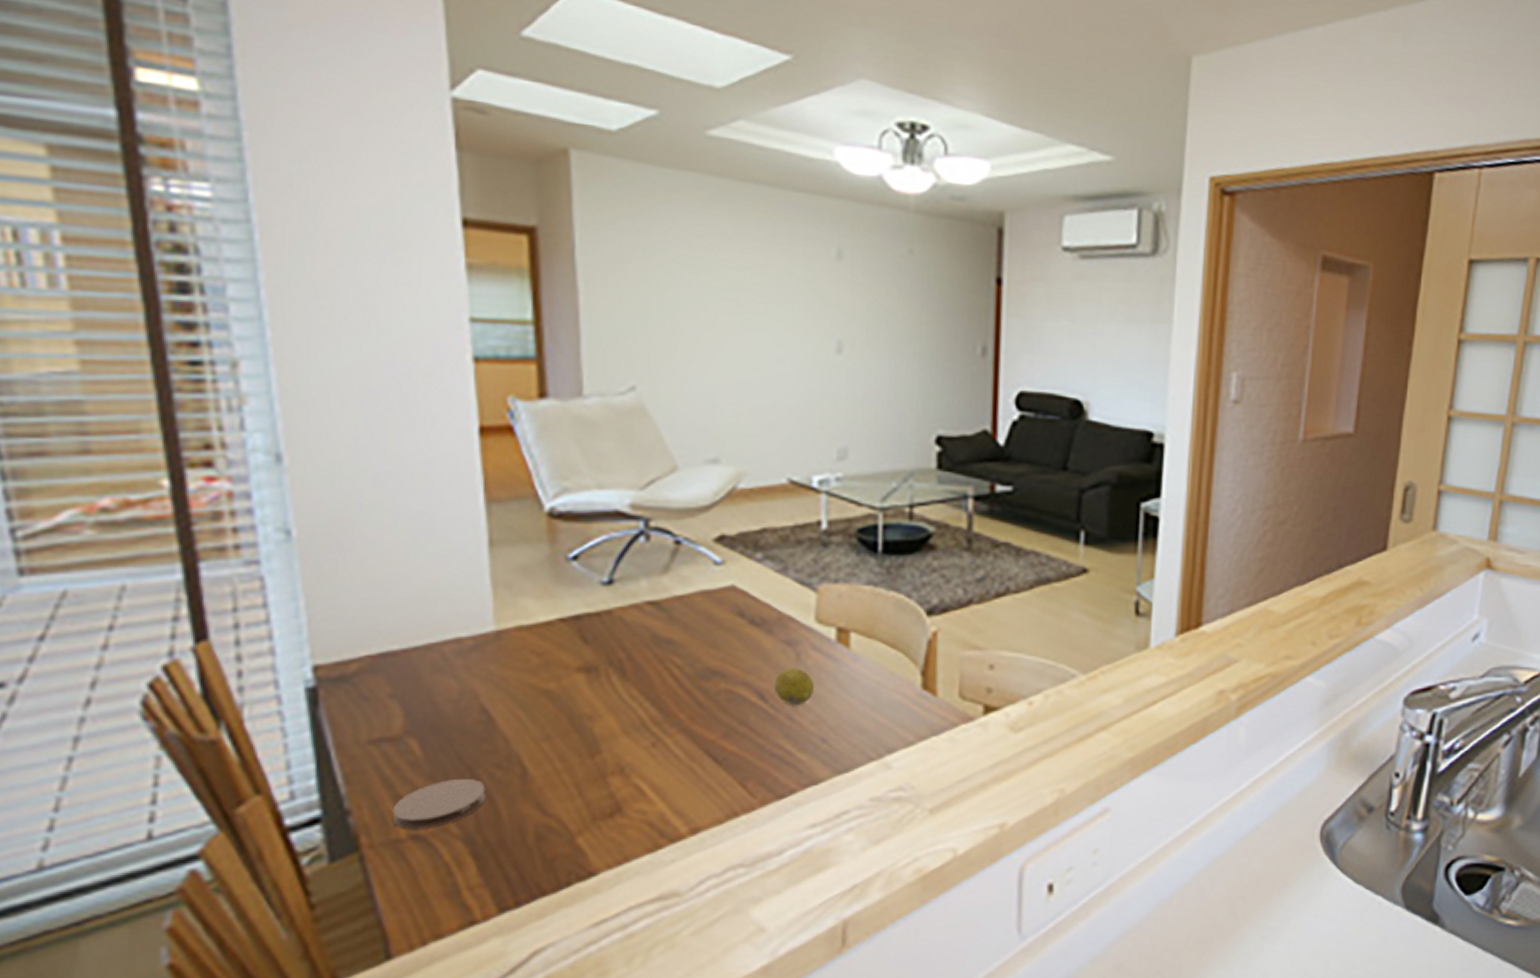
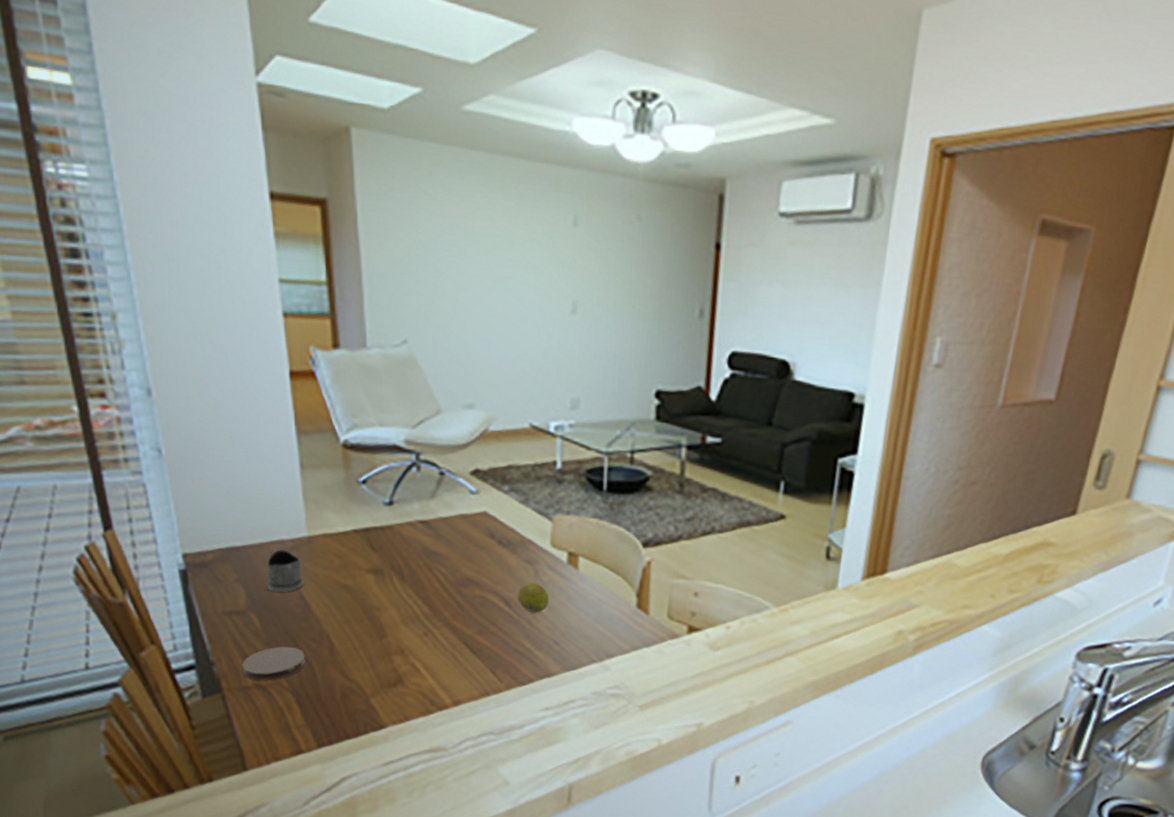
tea glass holder: none [434,651,488,707] -> present [266,549,304,593]

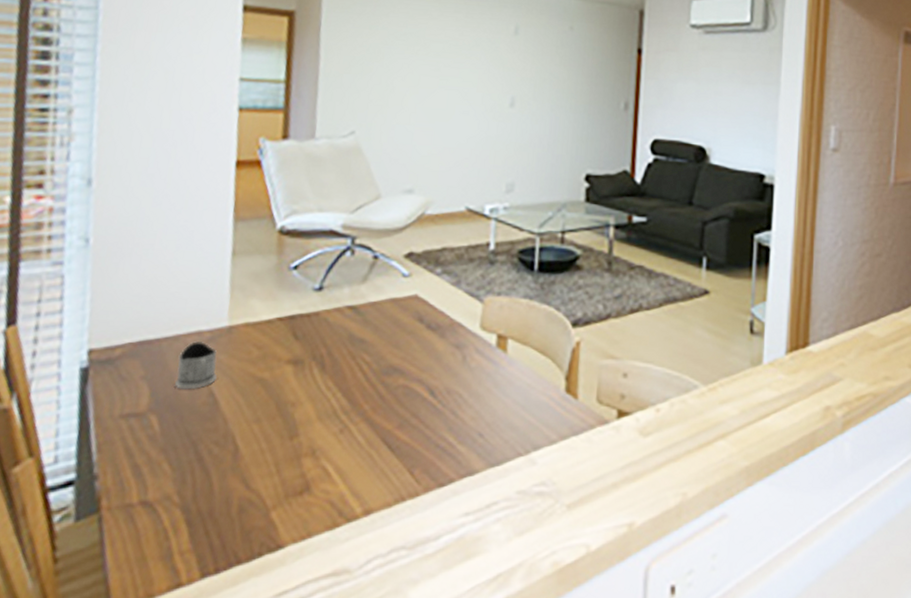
coaster: present [242,646,305,681] -> none [129,452,205,496]
fruit: present [518,582,550,614] -> none [443,368,476,403]

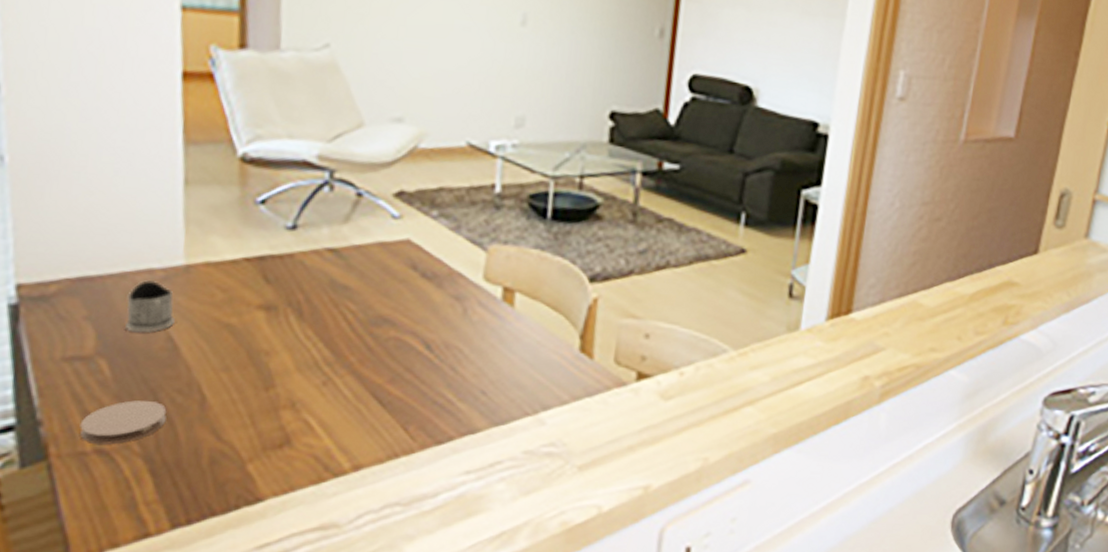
coaster: none [129,452,205,496] -> present [80,400,167,445]

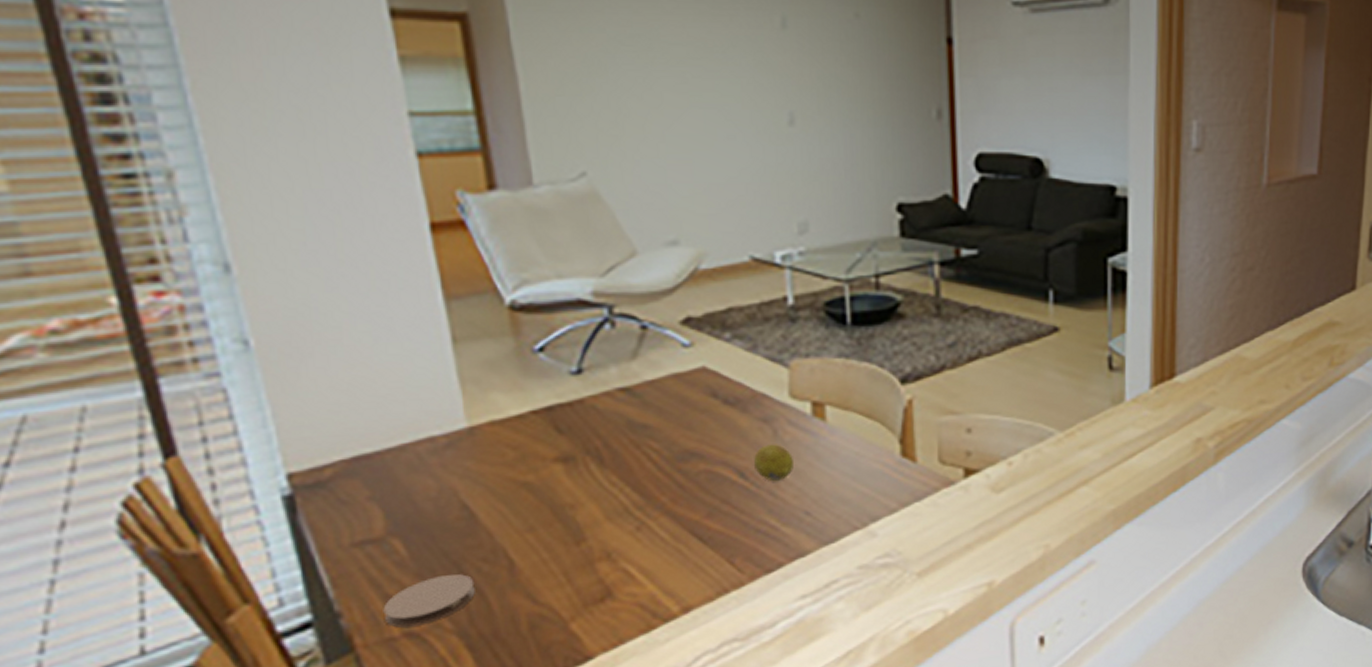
tea glass holder: present [125,280,175,333] -> none [410,449,467,506]
fruit: none [441,321,479,358] -> present [754,444,795,482]

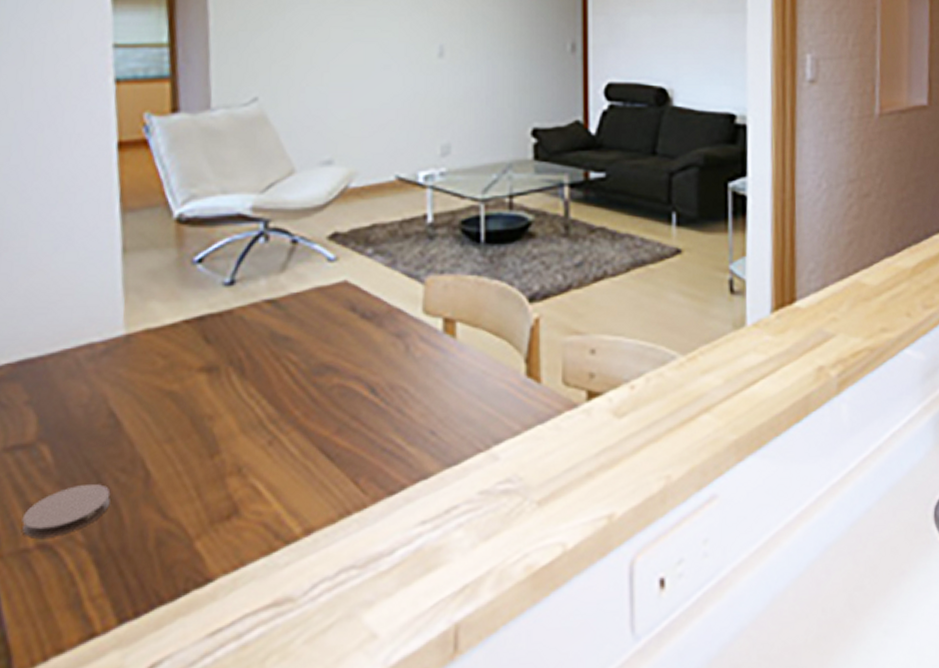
fruit: present [754,444,795,482] -> none [385,360,424,399]

